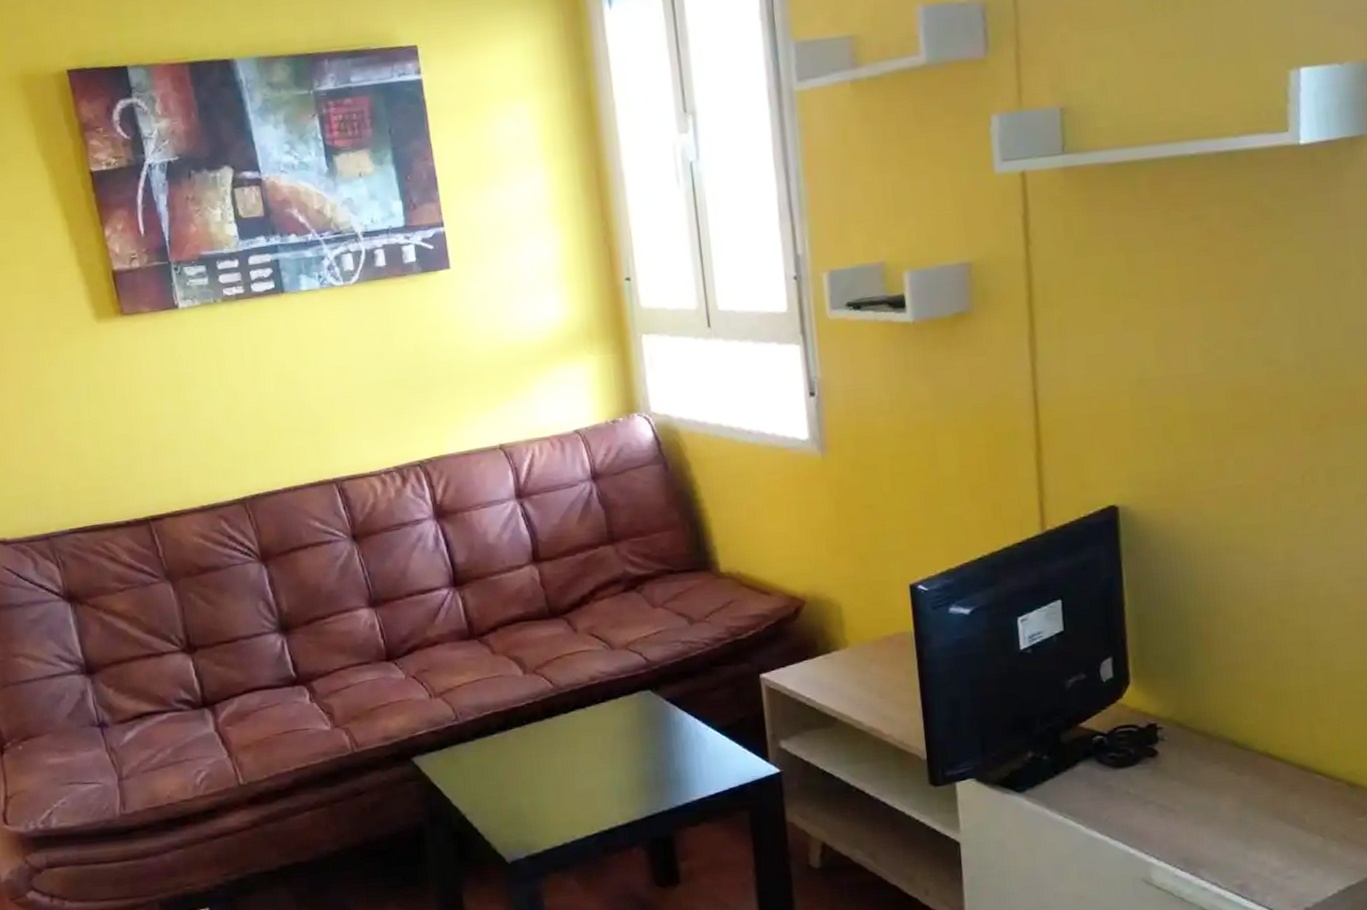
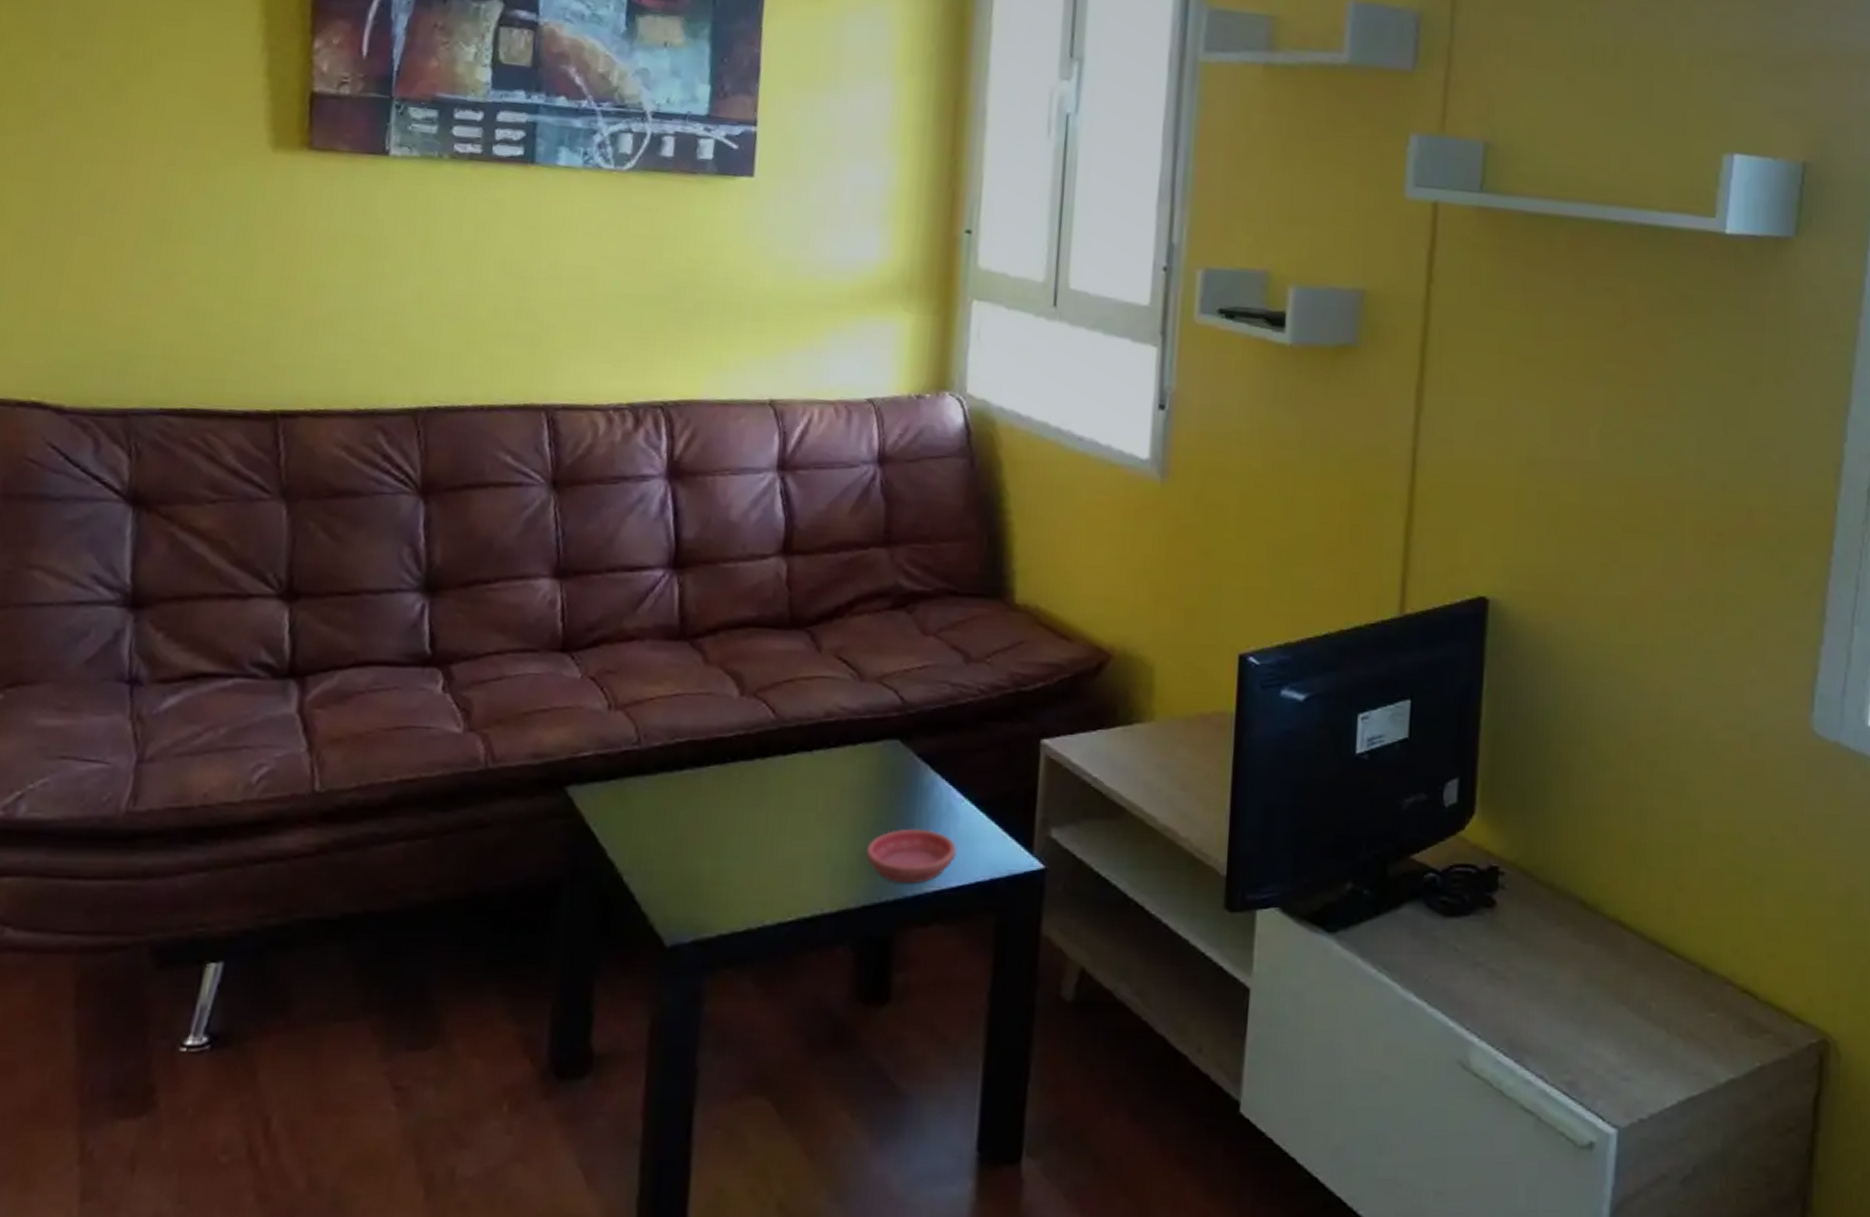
saucer: none [640,754,710,797] -> present [866,828,957,884]

